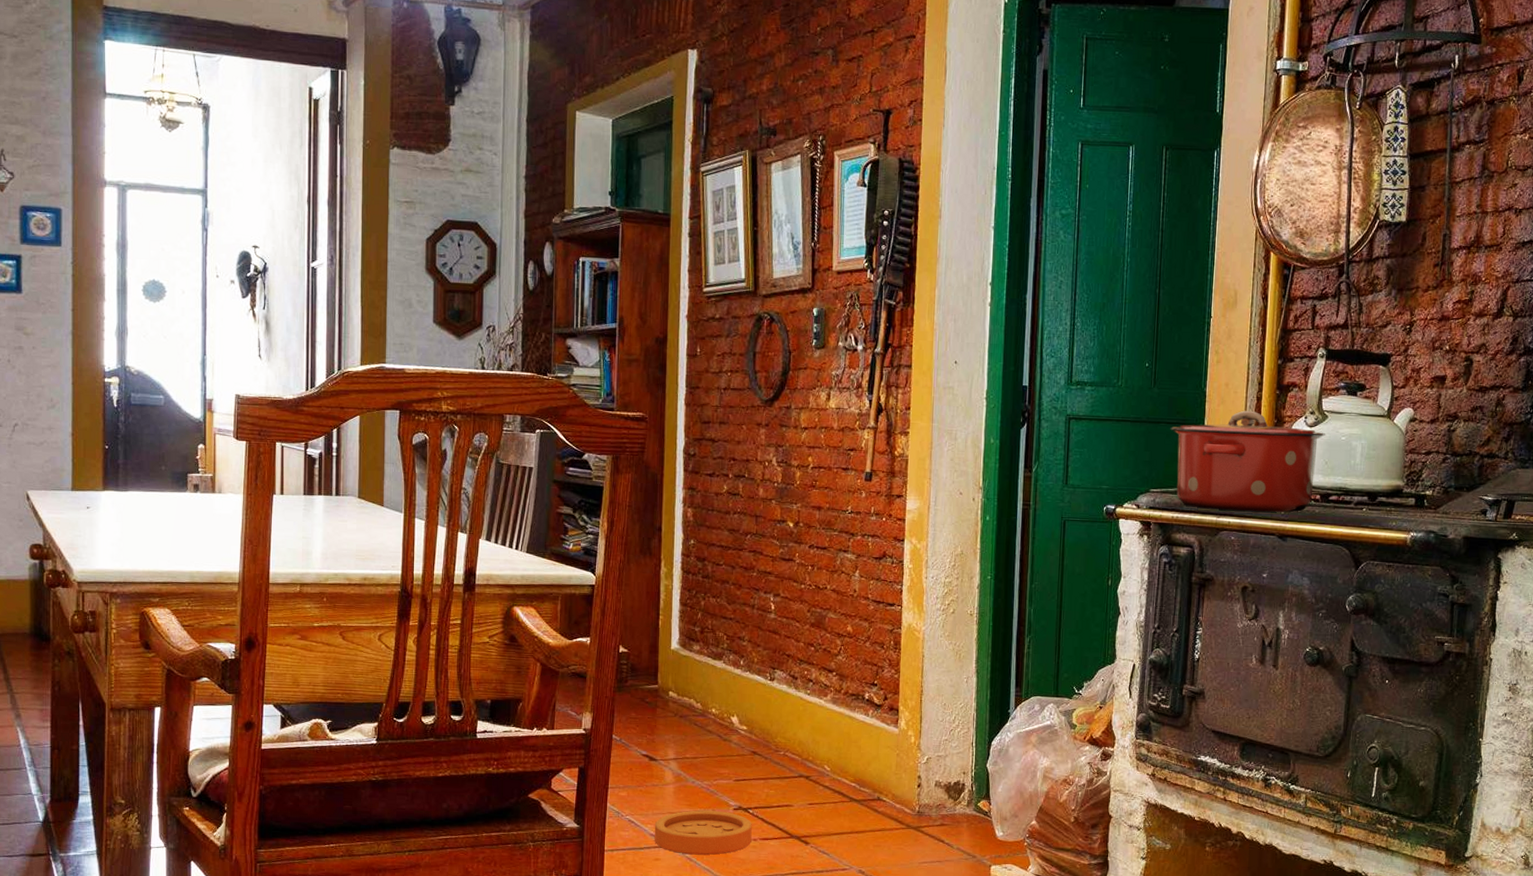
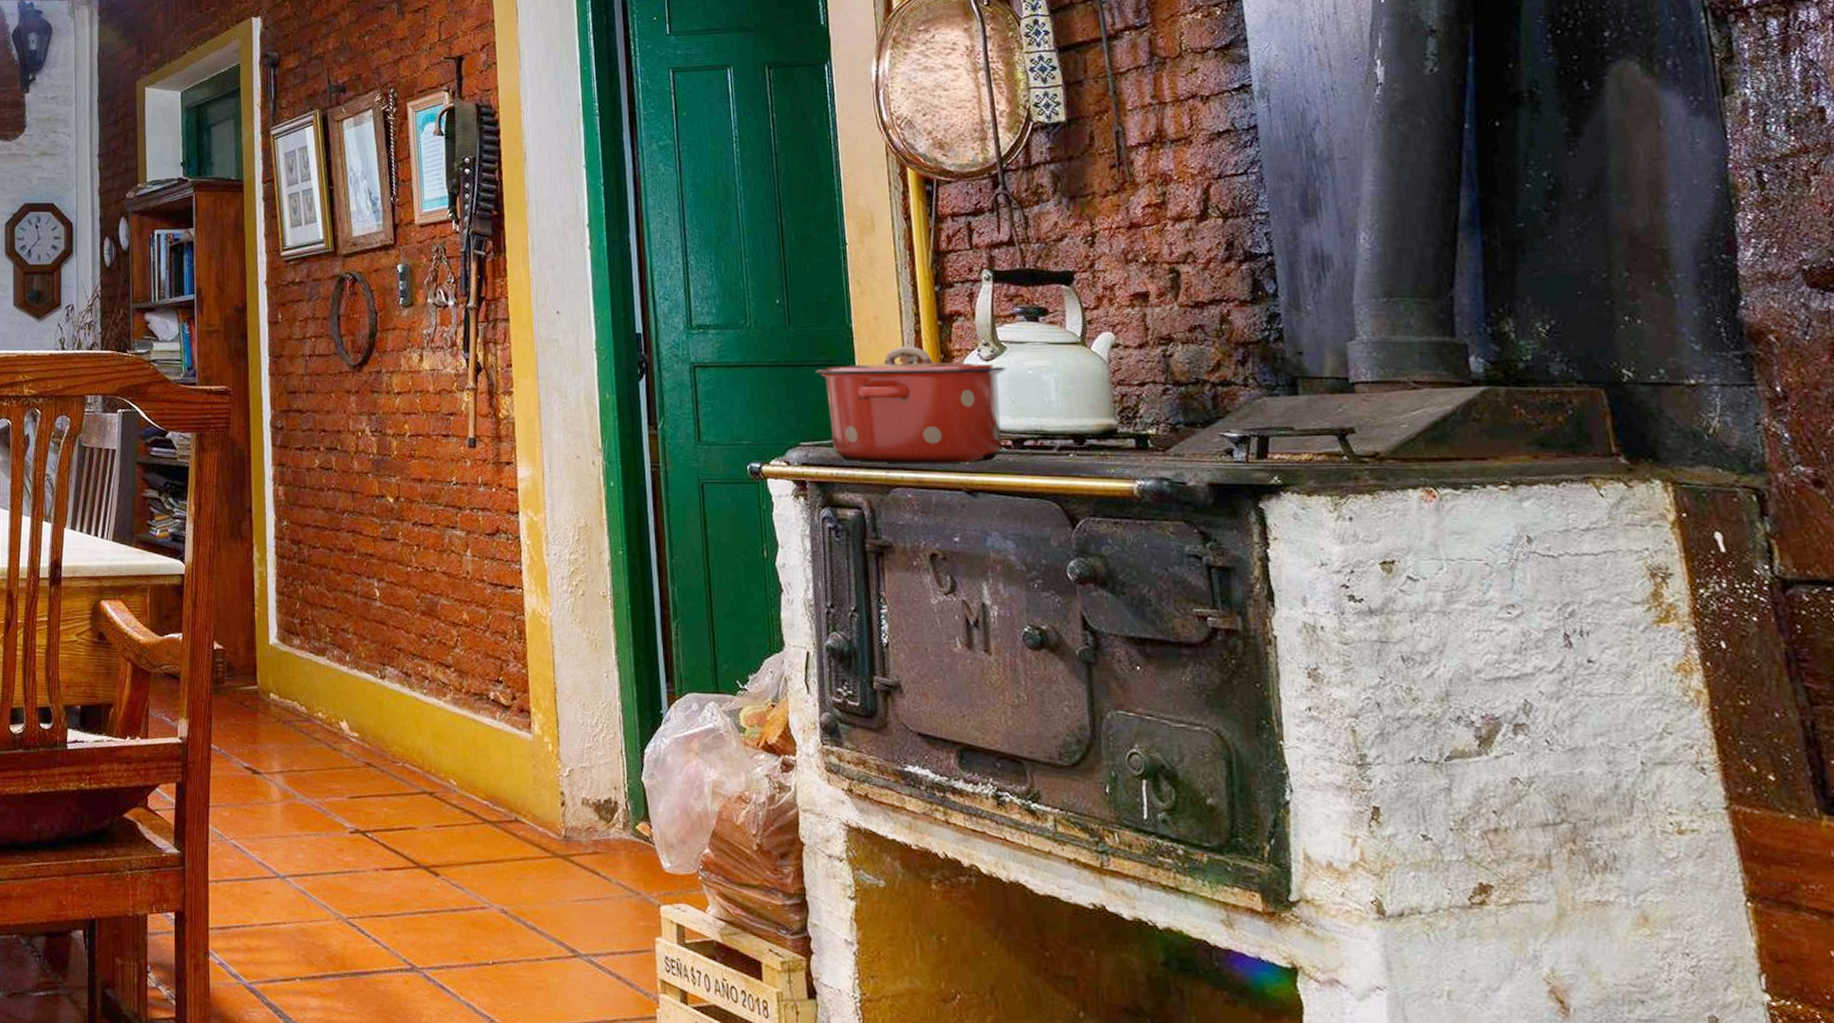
pet bowl: present [654,810,752,855] -> none [262,833,373,888]

